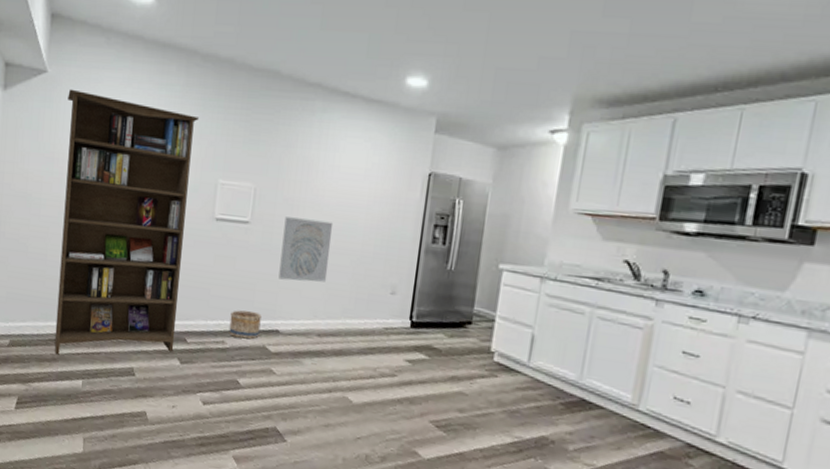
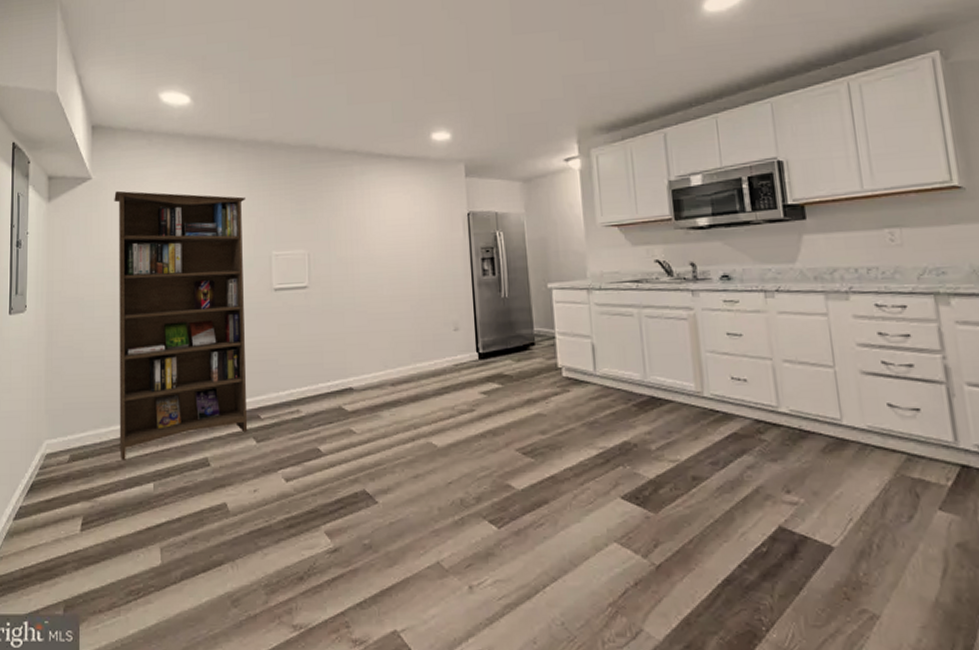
basket: present [228,310,261,340] -> none [301,373,334,404]
wall art: present [278,217,334,282] -> none [342,273,391,336]

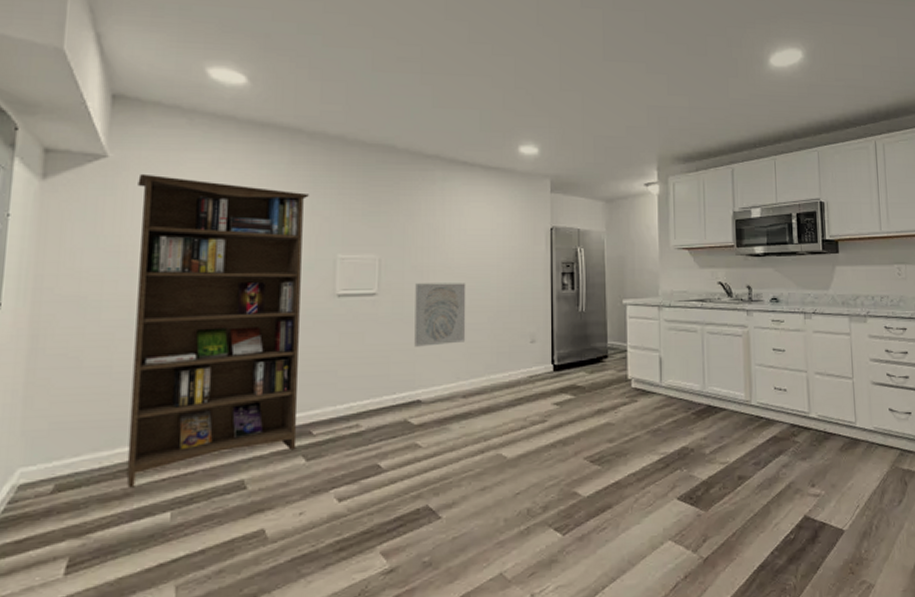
wall art: none [342,273,391,336] -> present [414,283,466,347]

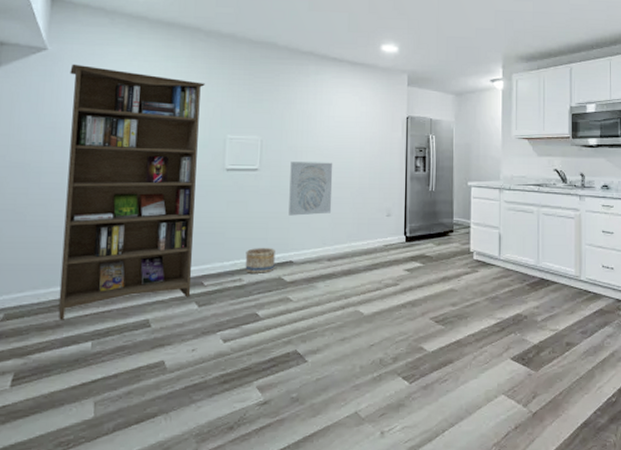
basket: none [363,385,399,417] -> present [245,247,275,273]

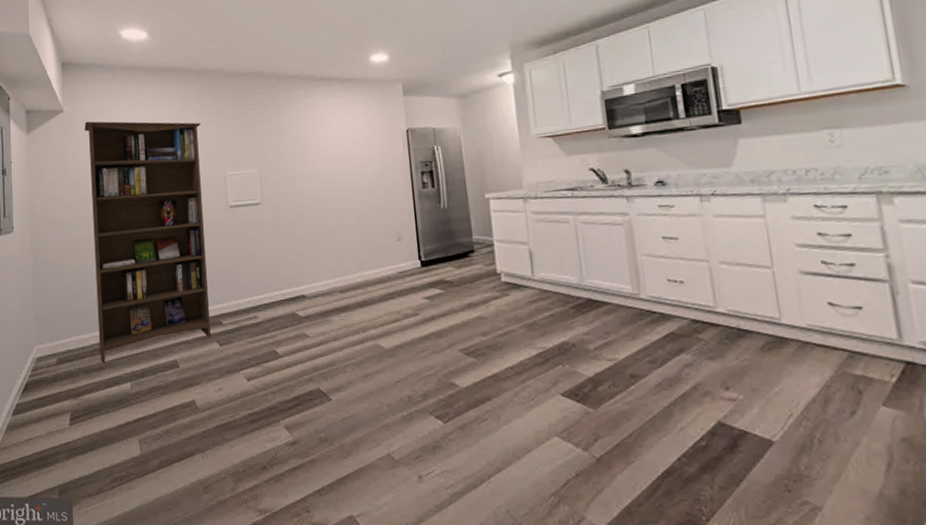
basket: present [245,247,275,273] -> none [258,282,288,310]
wall art: present [289,162,333,216] -> none [291,188,338,248]

